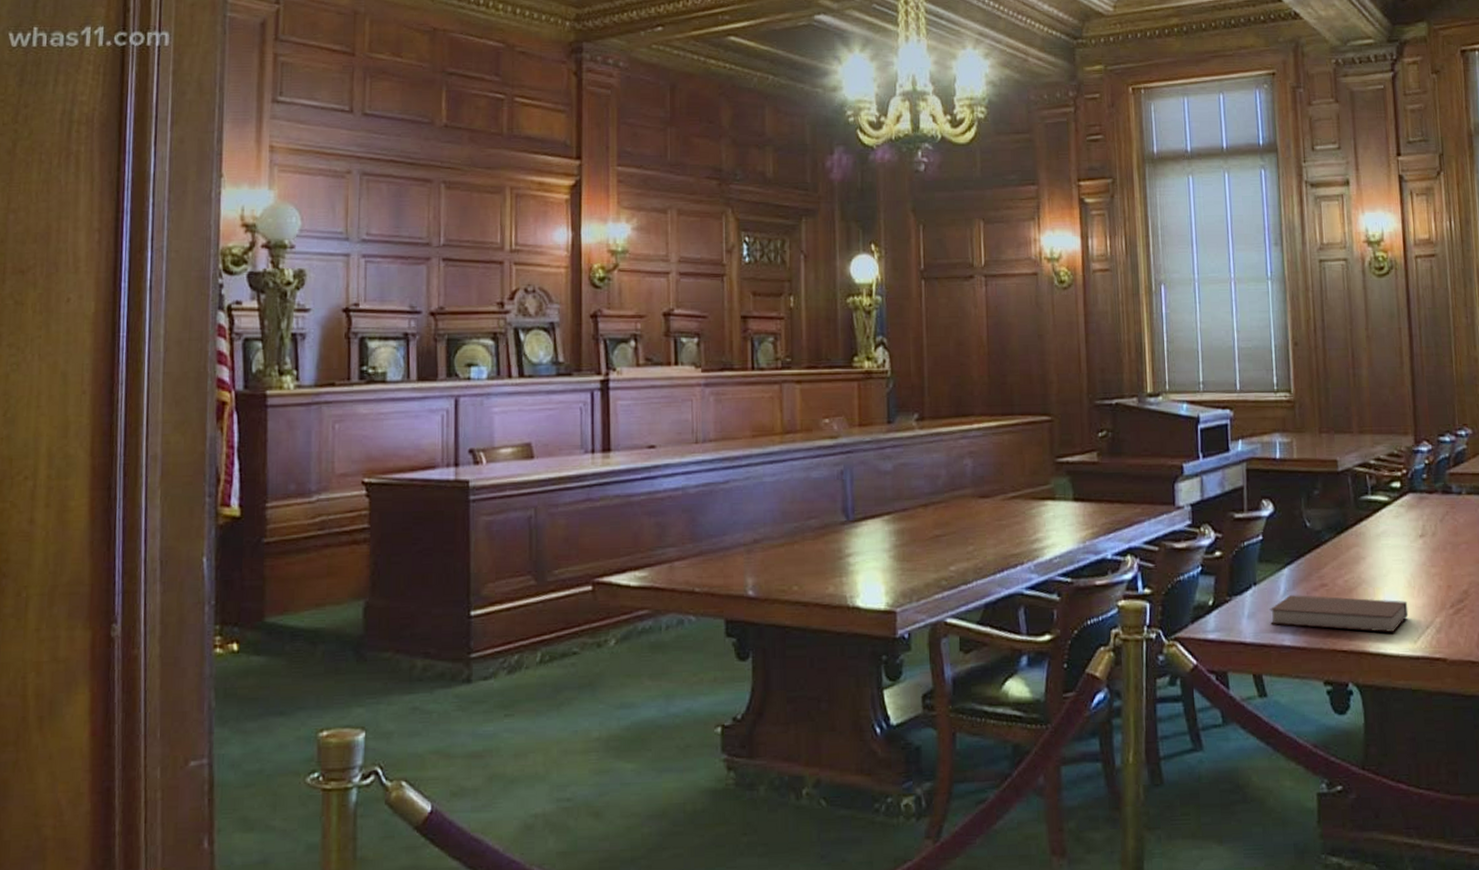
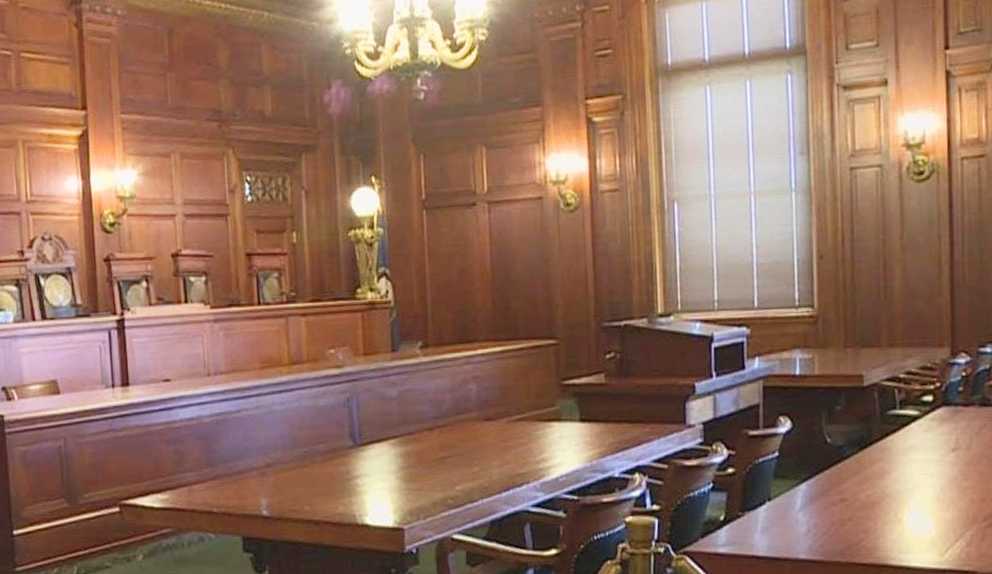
notebook: present [1269,595,1409,632] -> none [784,510,936,546]

